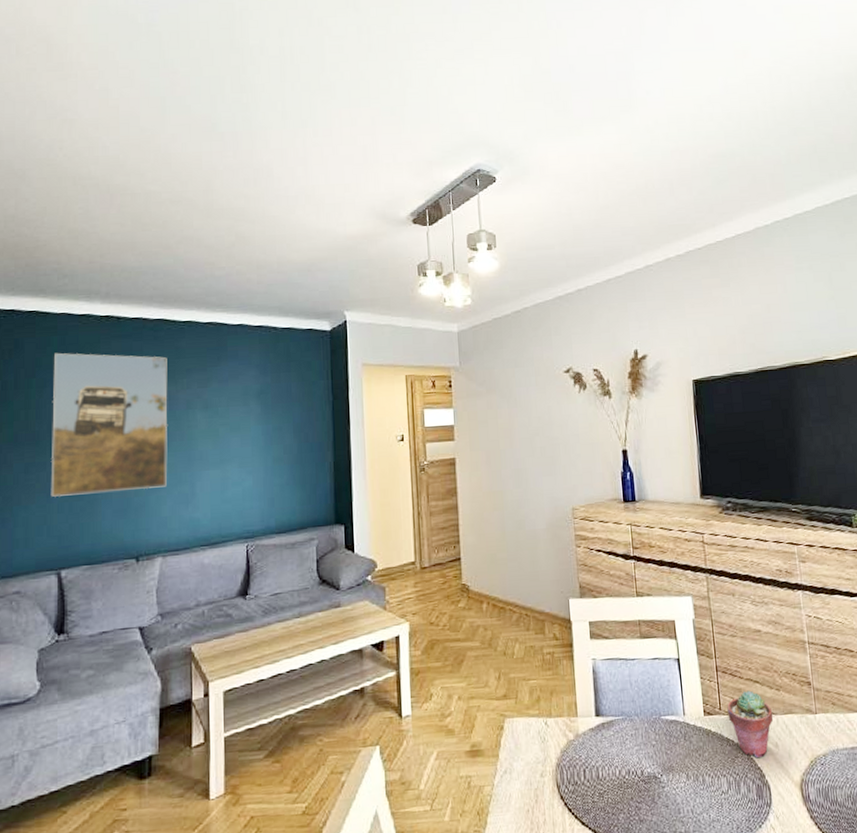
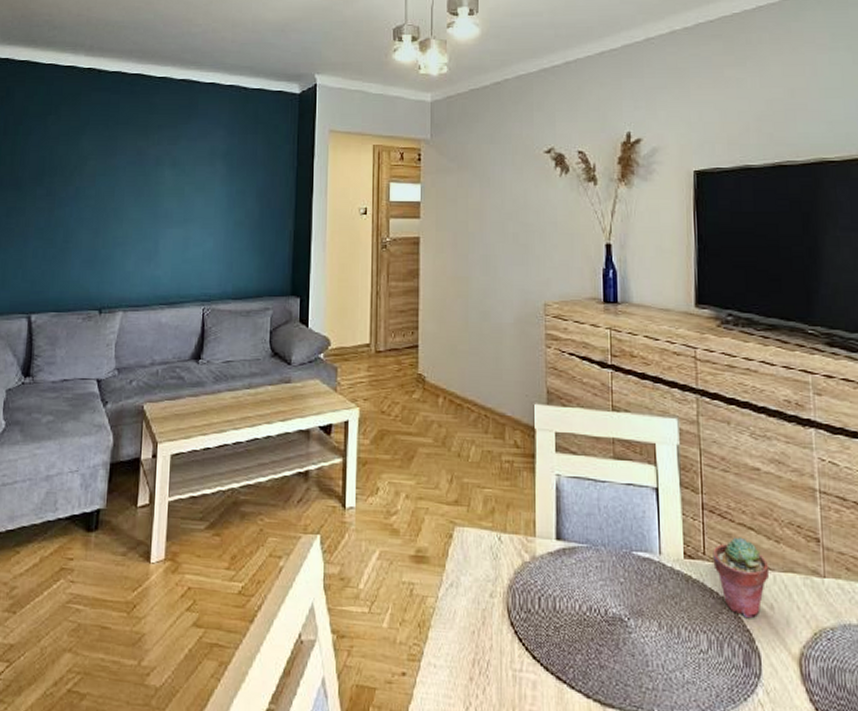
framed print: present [50,352,168,497] -> none [27,102,141,242]

